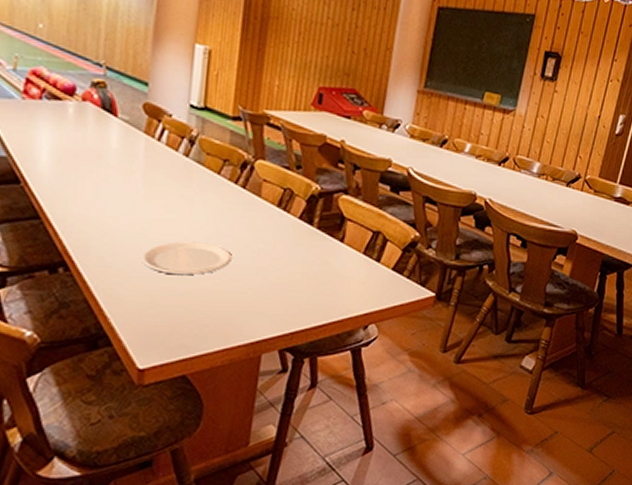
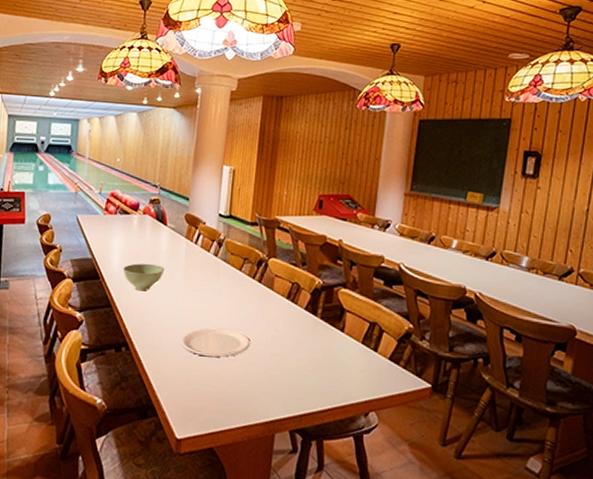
bowl: none [55,163,117,199] -> present [123,263,165,291]

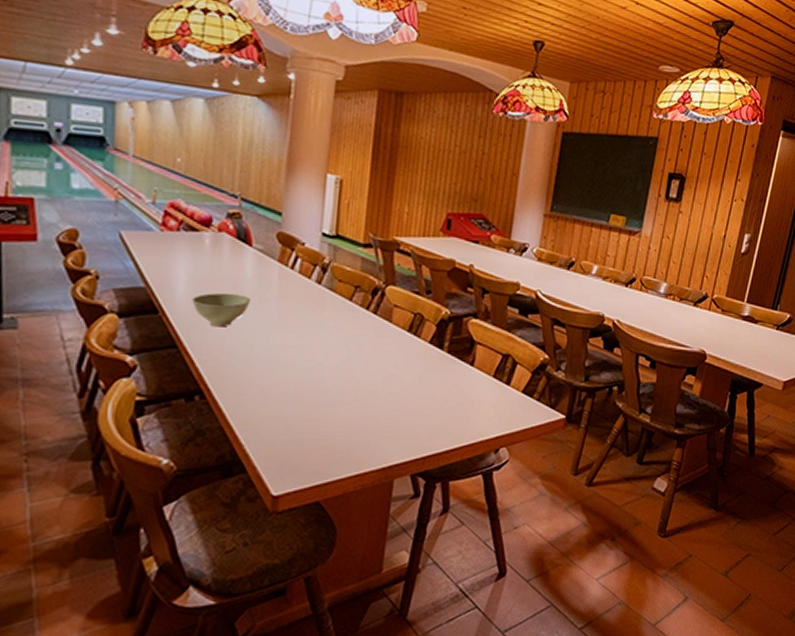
plate: present [181,328,250,358] -> none [275,367,364,402]

